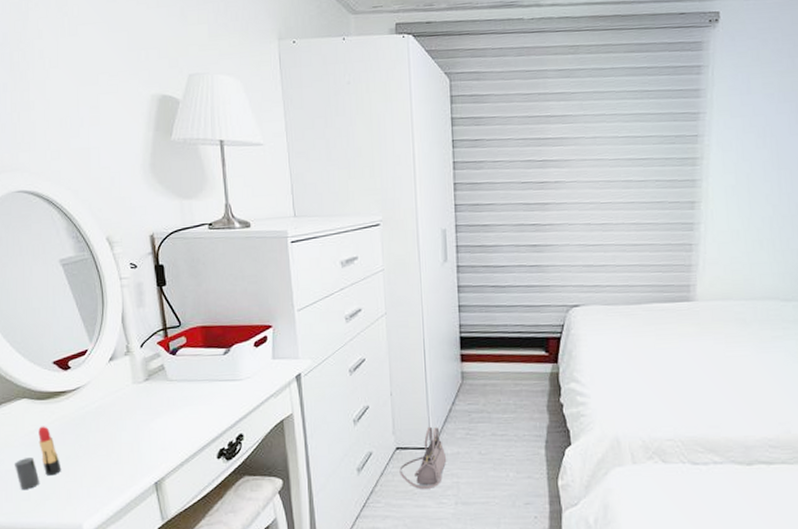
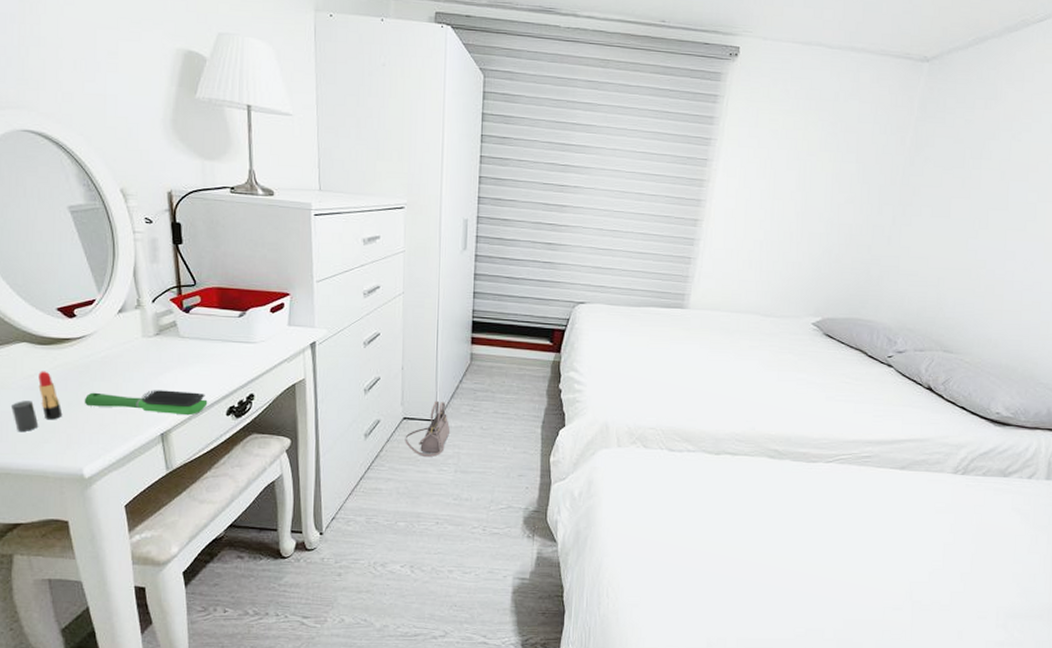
hairbrush: none [81,436,198,462] -> present [84,390,208,416]

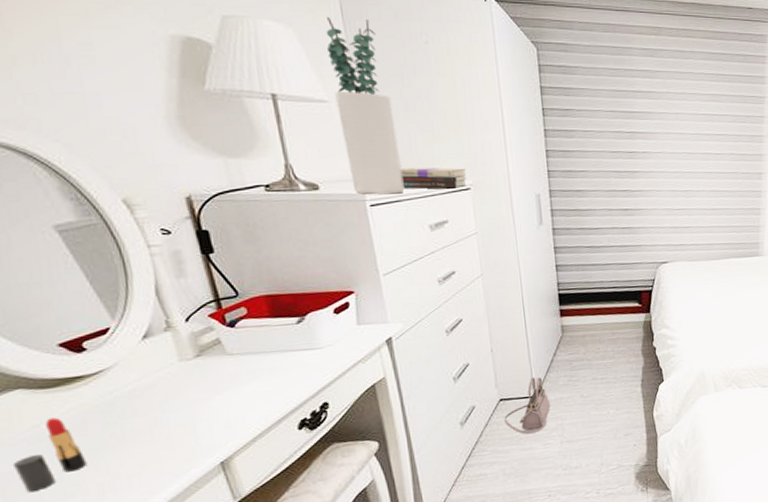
hairbrush: present [84,390,208,416] -> none [113,411,274,449]
vase: none [299,37,347,206] -> present [326,16,405,195]
books: none [345,182,402,206] -> present [400,167,467,189]

